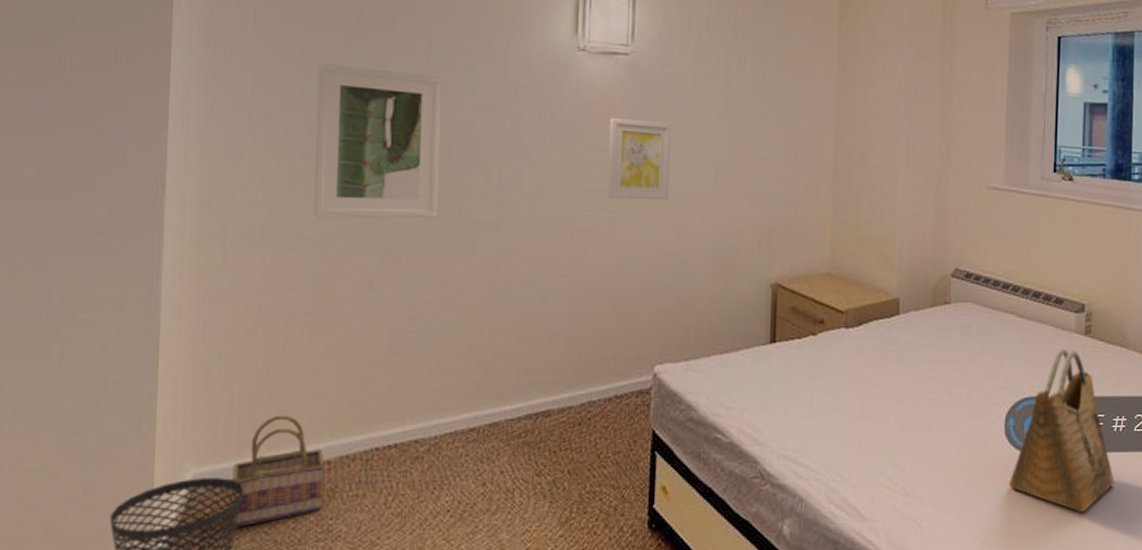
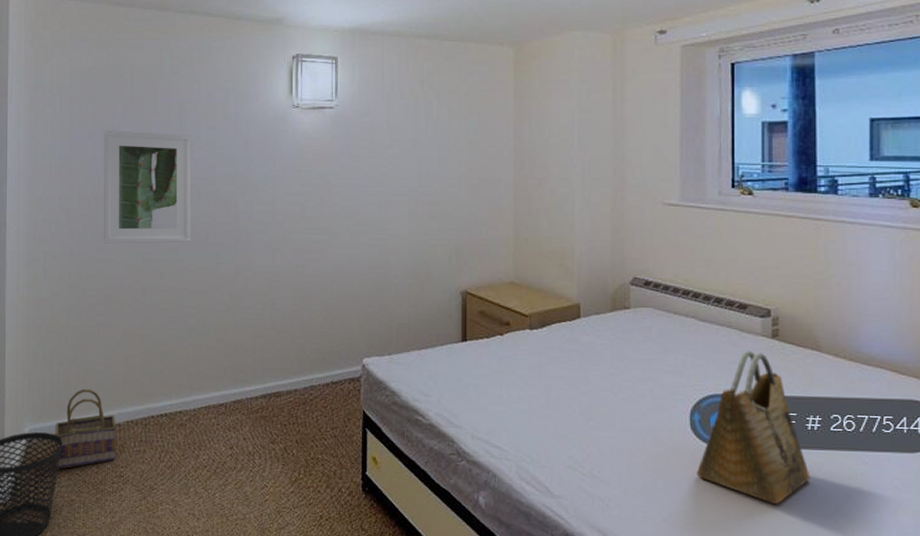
wall art: present [606,118,671,200] -> none [319,159,370,224]

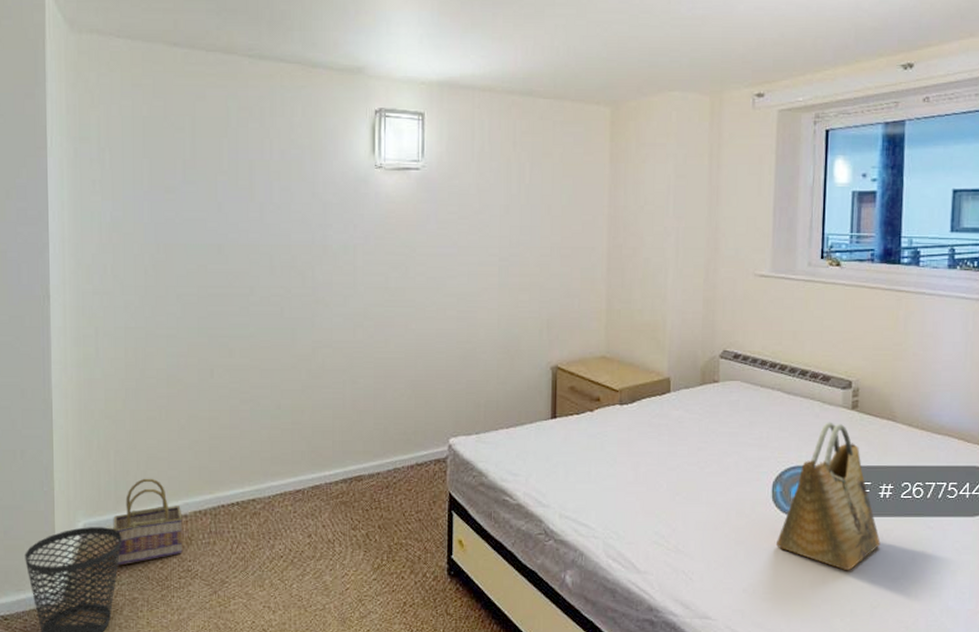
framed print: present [103,131,191,244] -> none [162,191,262,318]

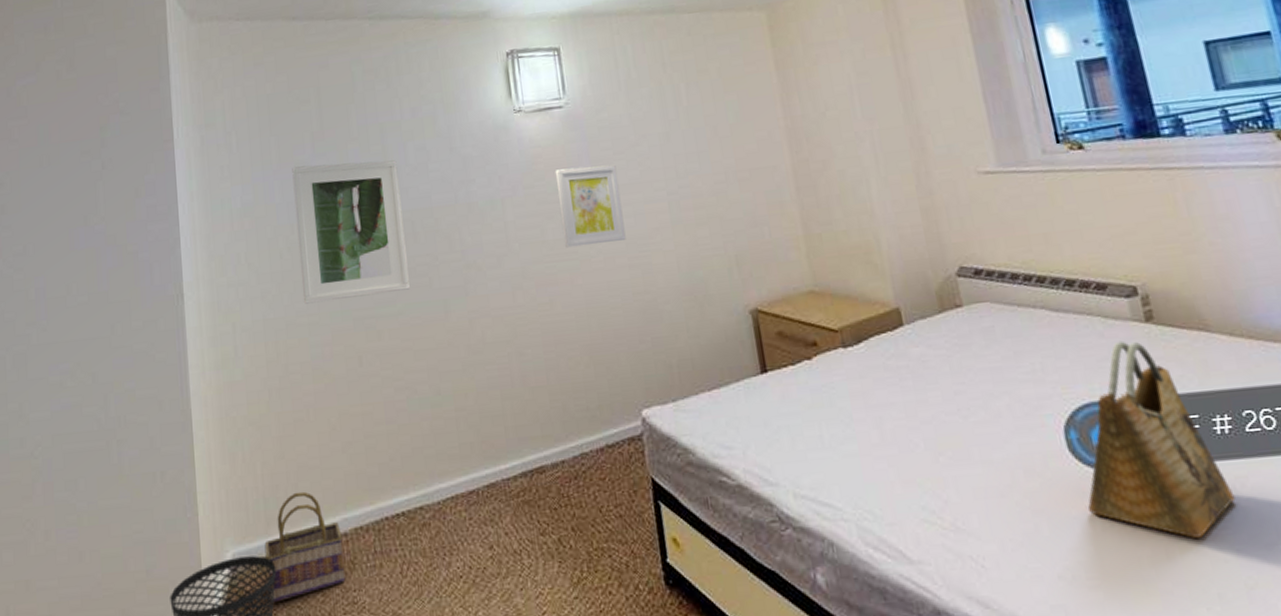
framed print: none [162,191,262,318] -> present [292,160,410,304]
wall art: none [404,226,459,296] -> present [555,164,626,248]

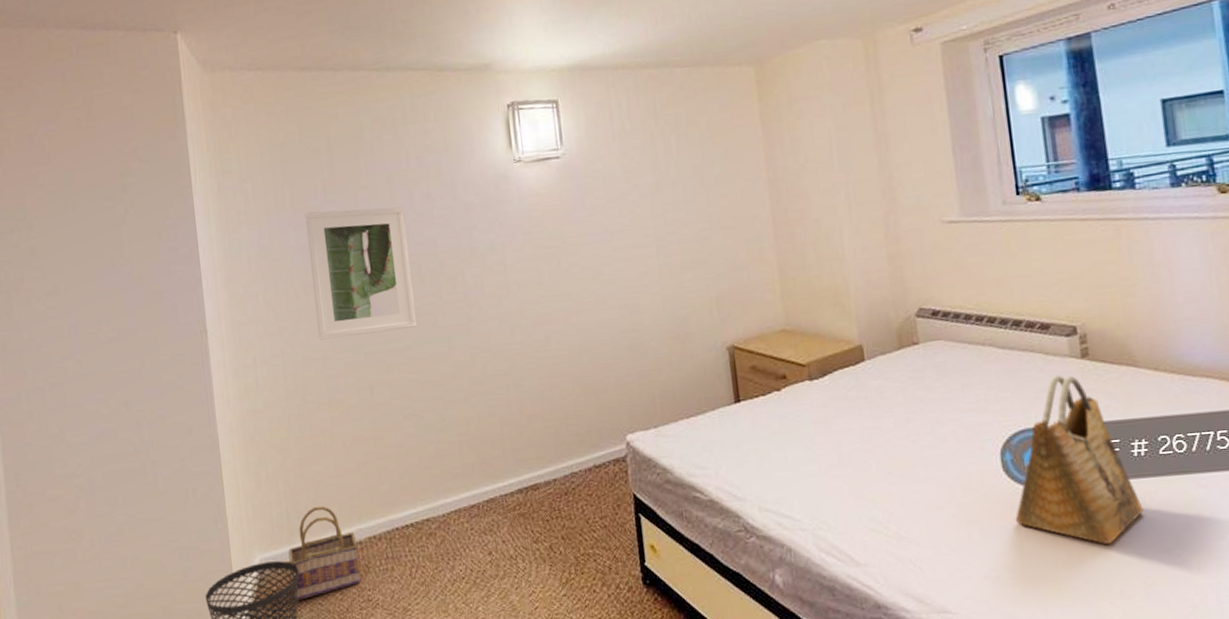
wall art: present [555,164,626,248] -> none [551,212,616,290]

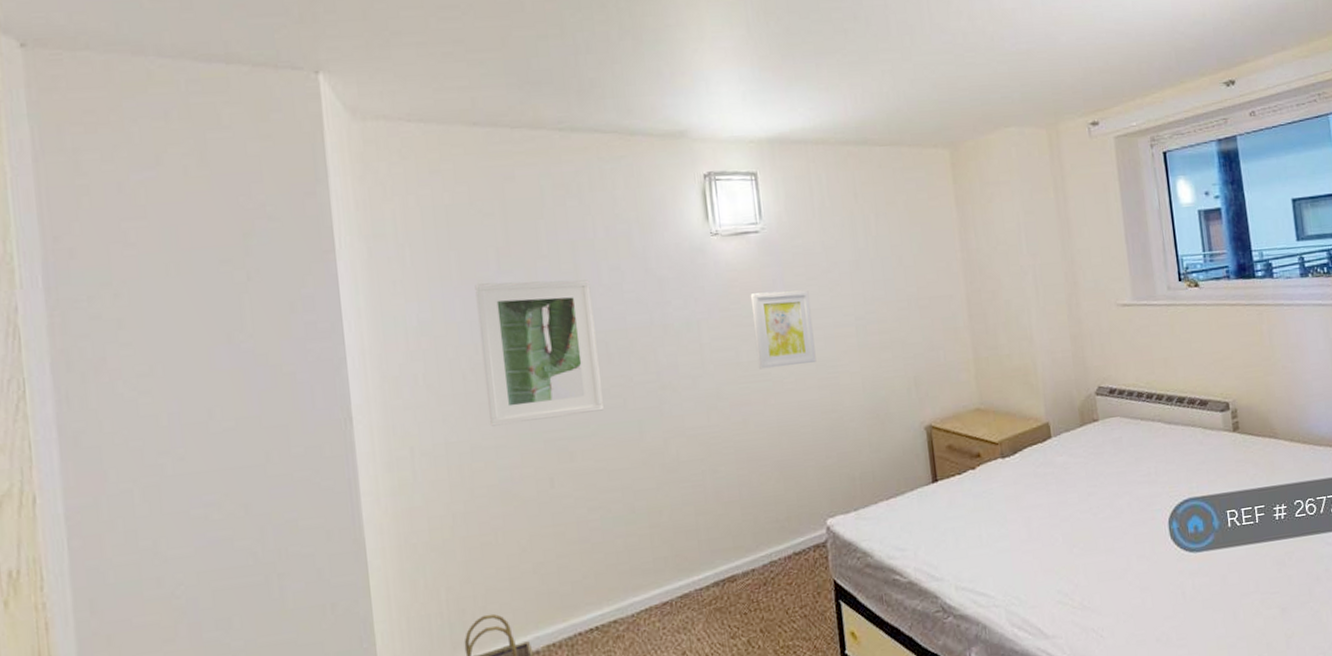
wall art: none [551,212,616,290] -> present [750,290,816,370]
grocery bag: present [1015,375,1144,545] -> none [1181,447,1284,603]

